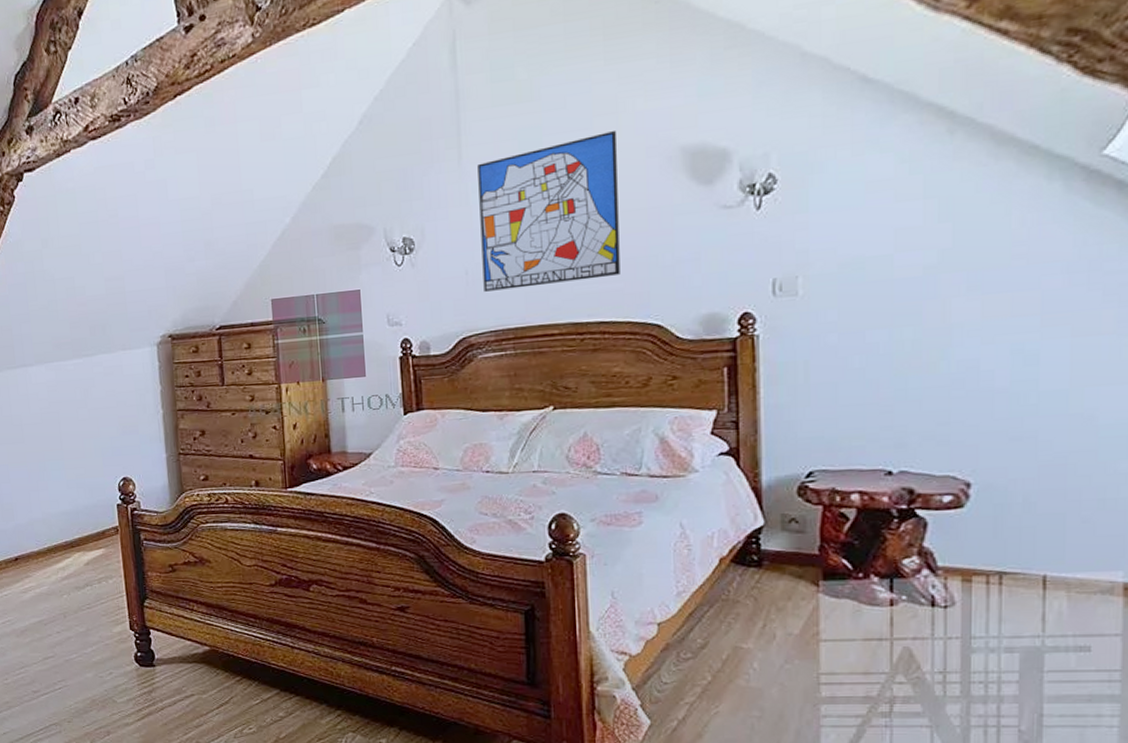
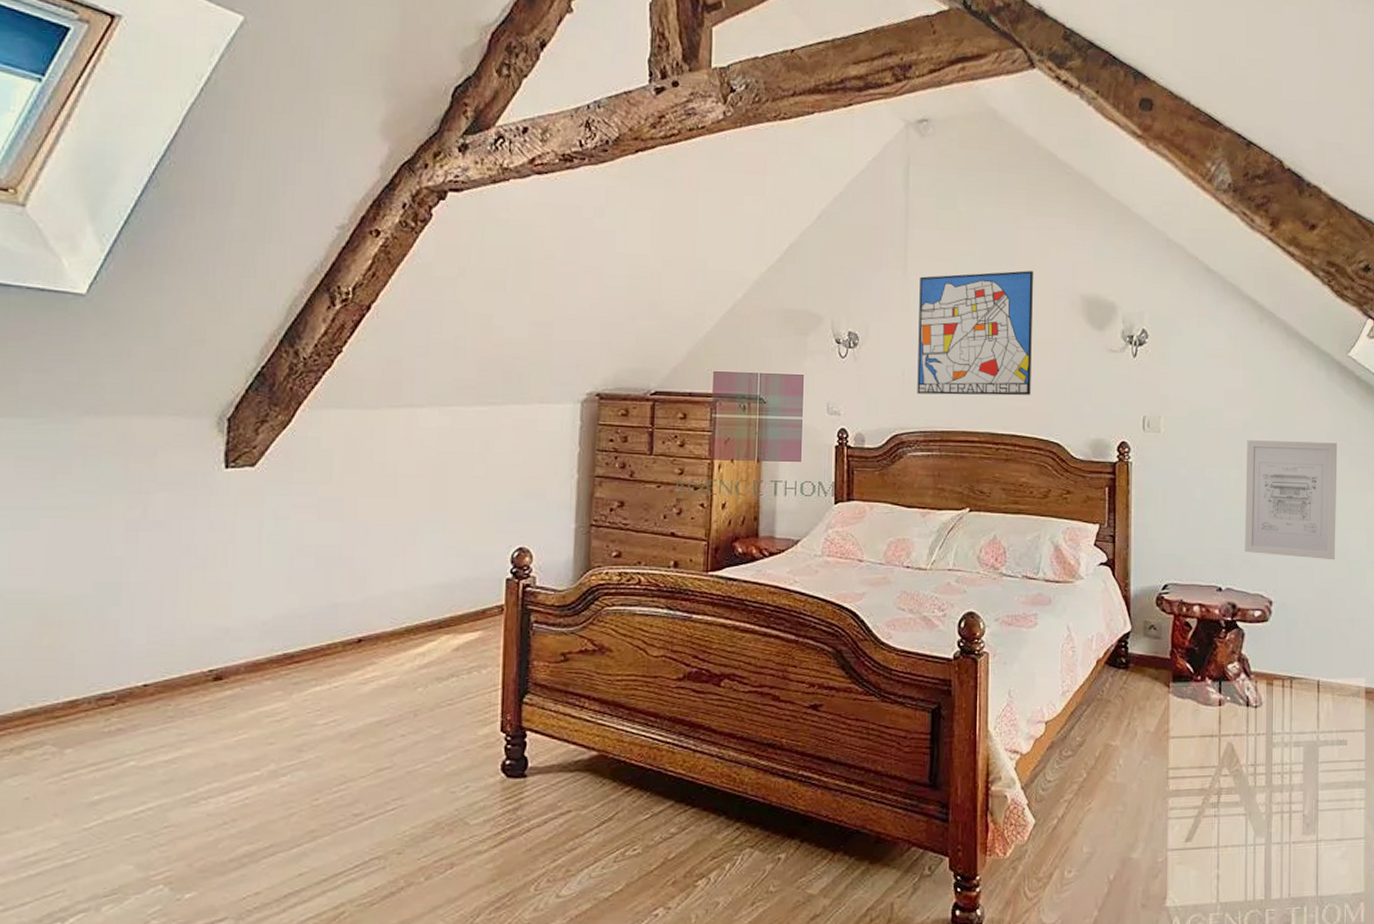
wall art: none [927,275,1082,428] -> present [1245,440,1338,560]

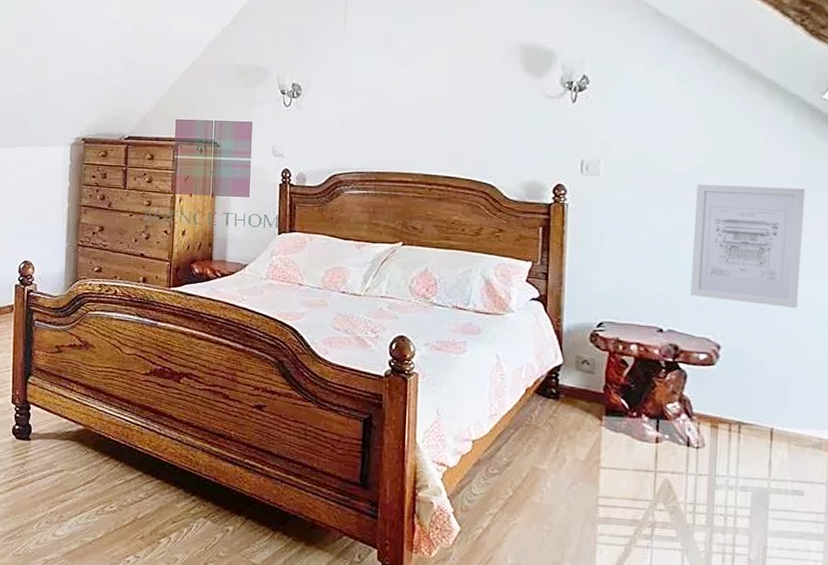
wall art: present [917,270,1033,396] -> none [354,23,470,140]

